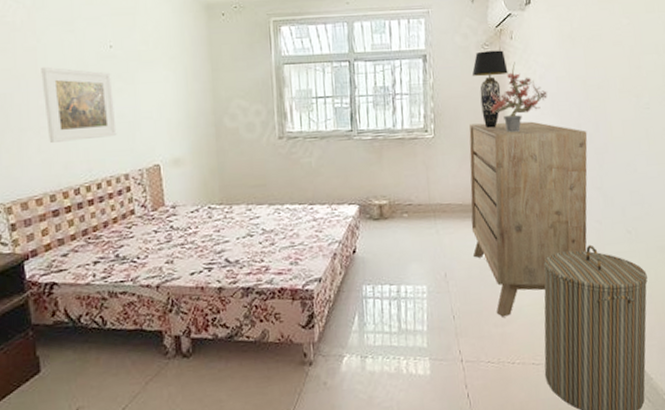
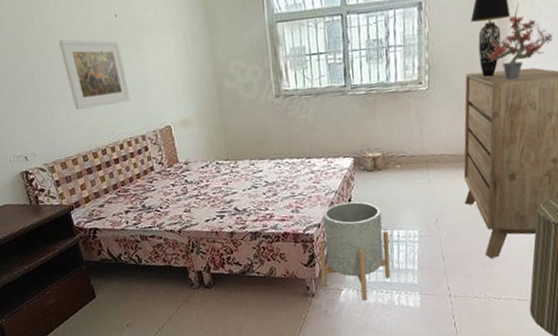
planter: none [318,252,398,369] -> present [318,201,391,301]

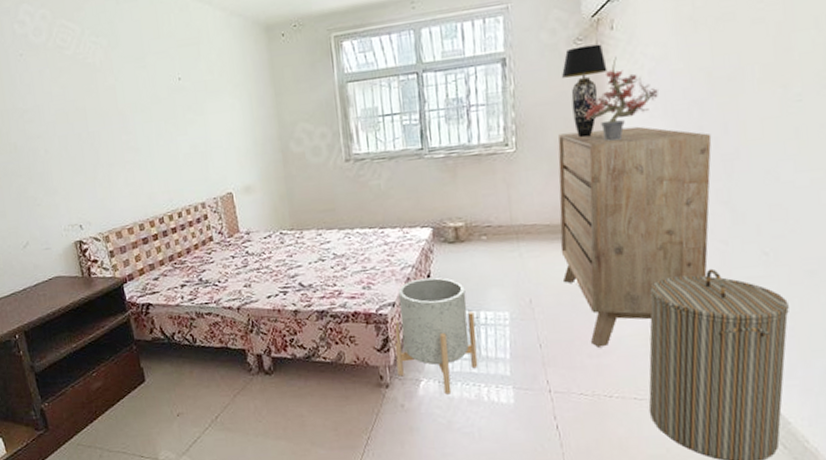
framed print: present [58,39,131,109] -> none [121,103,192,176]

